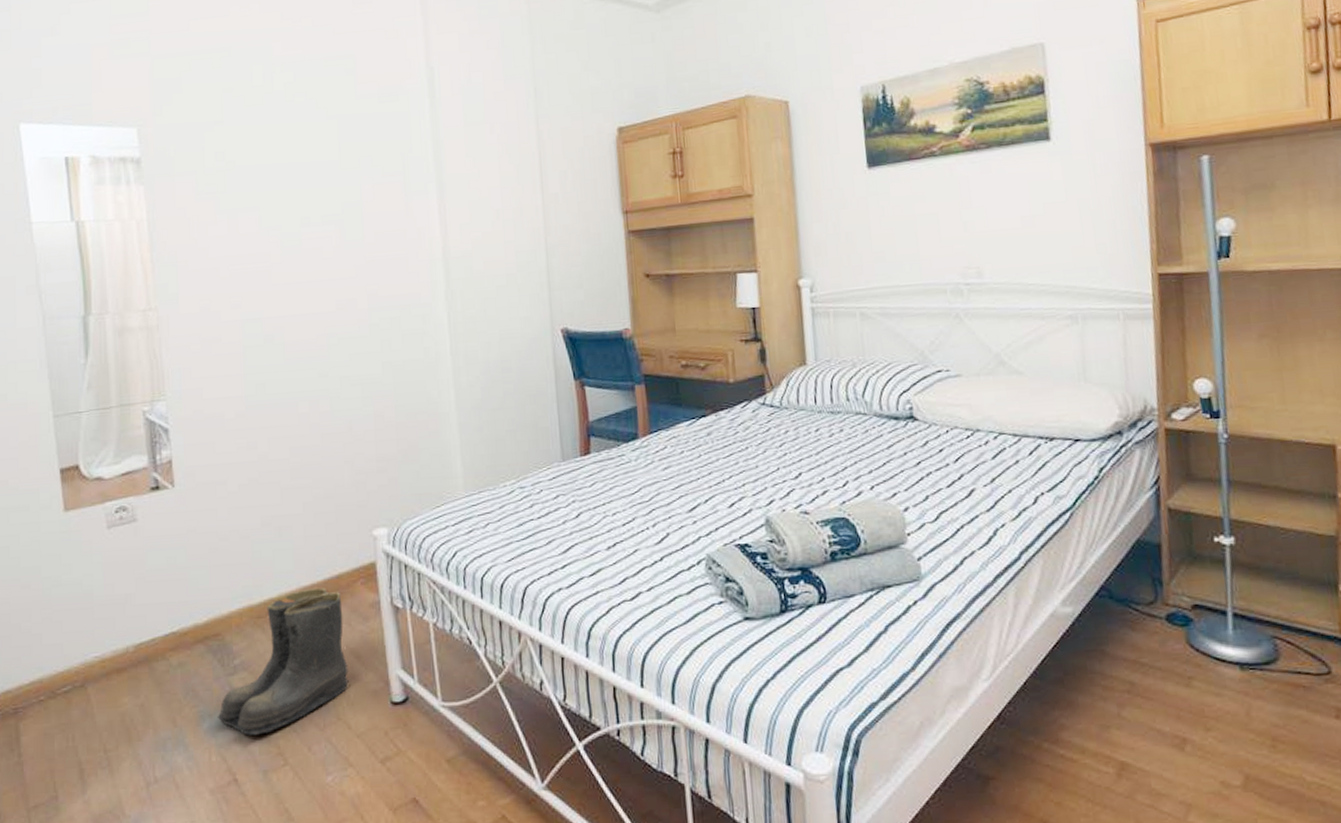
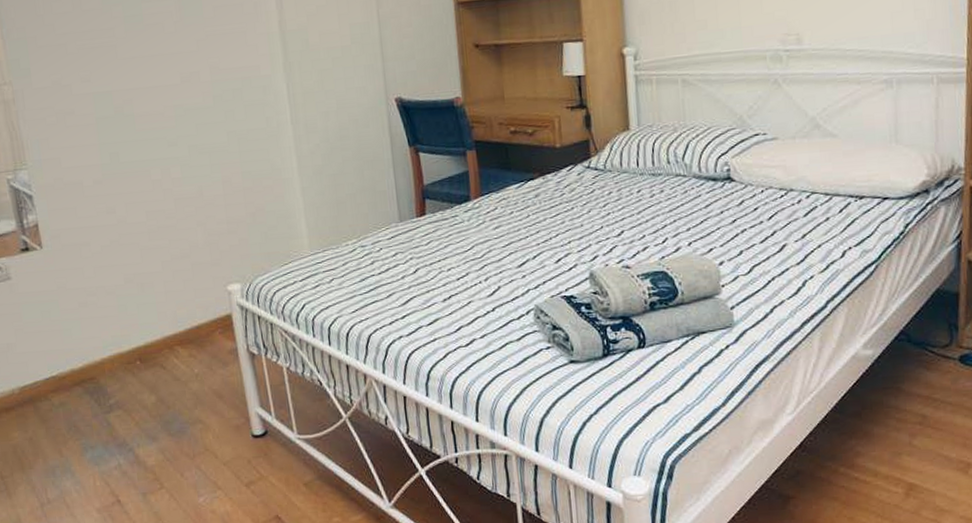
boots: present [217,587,349,735] -> none [98,336,214,464]

